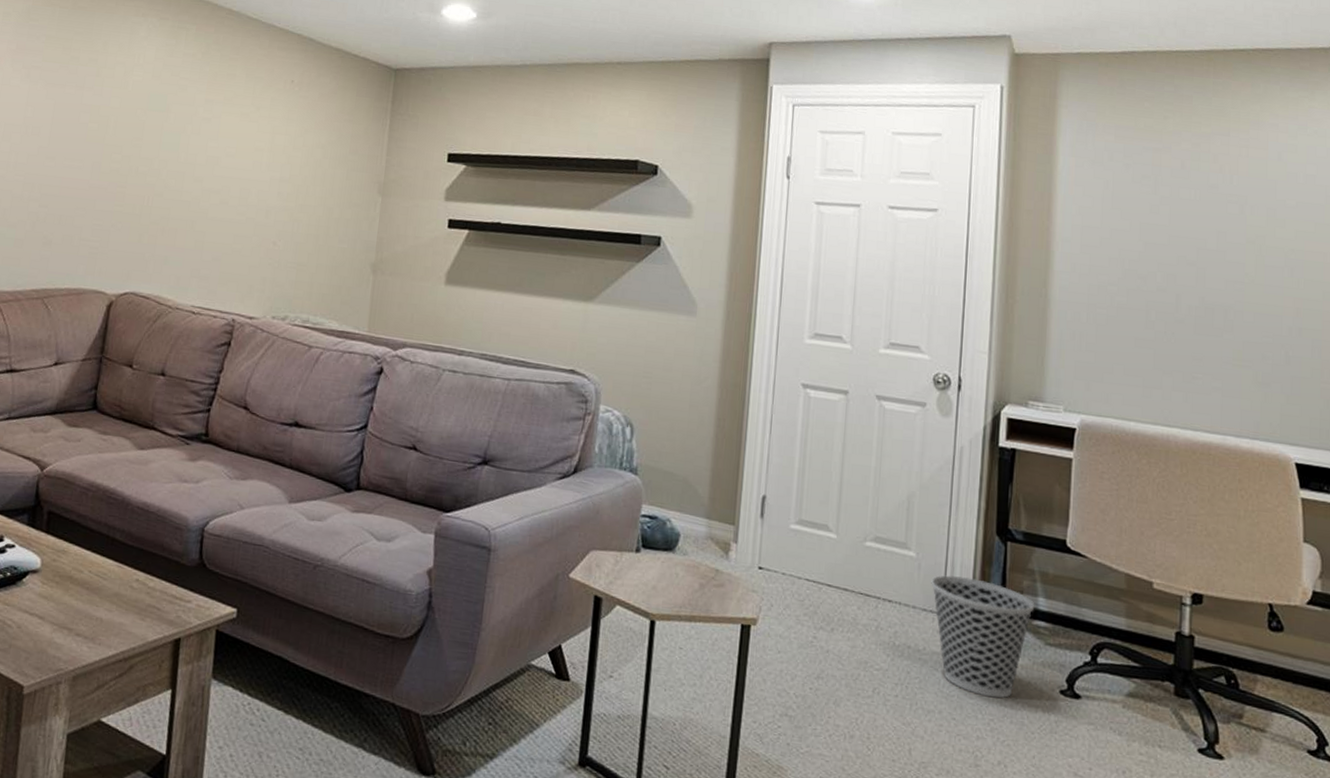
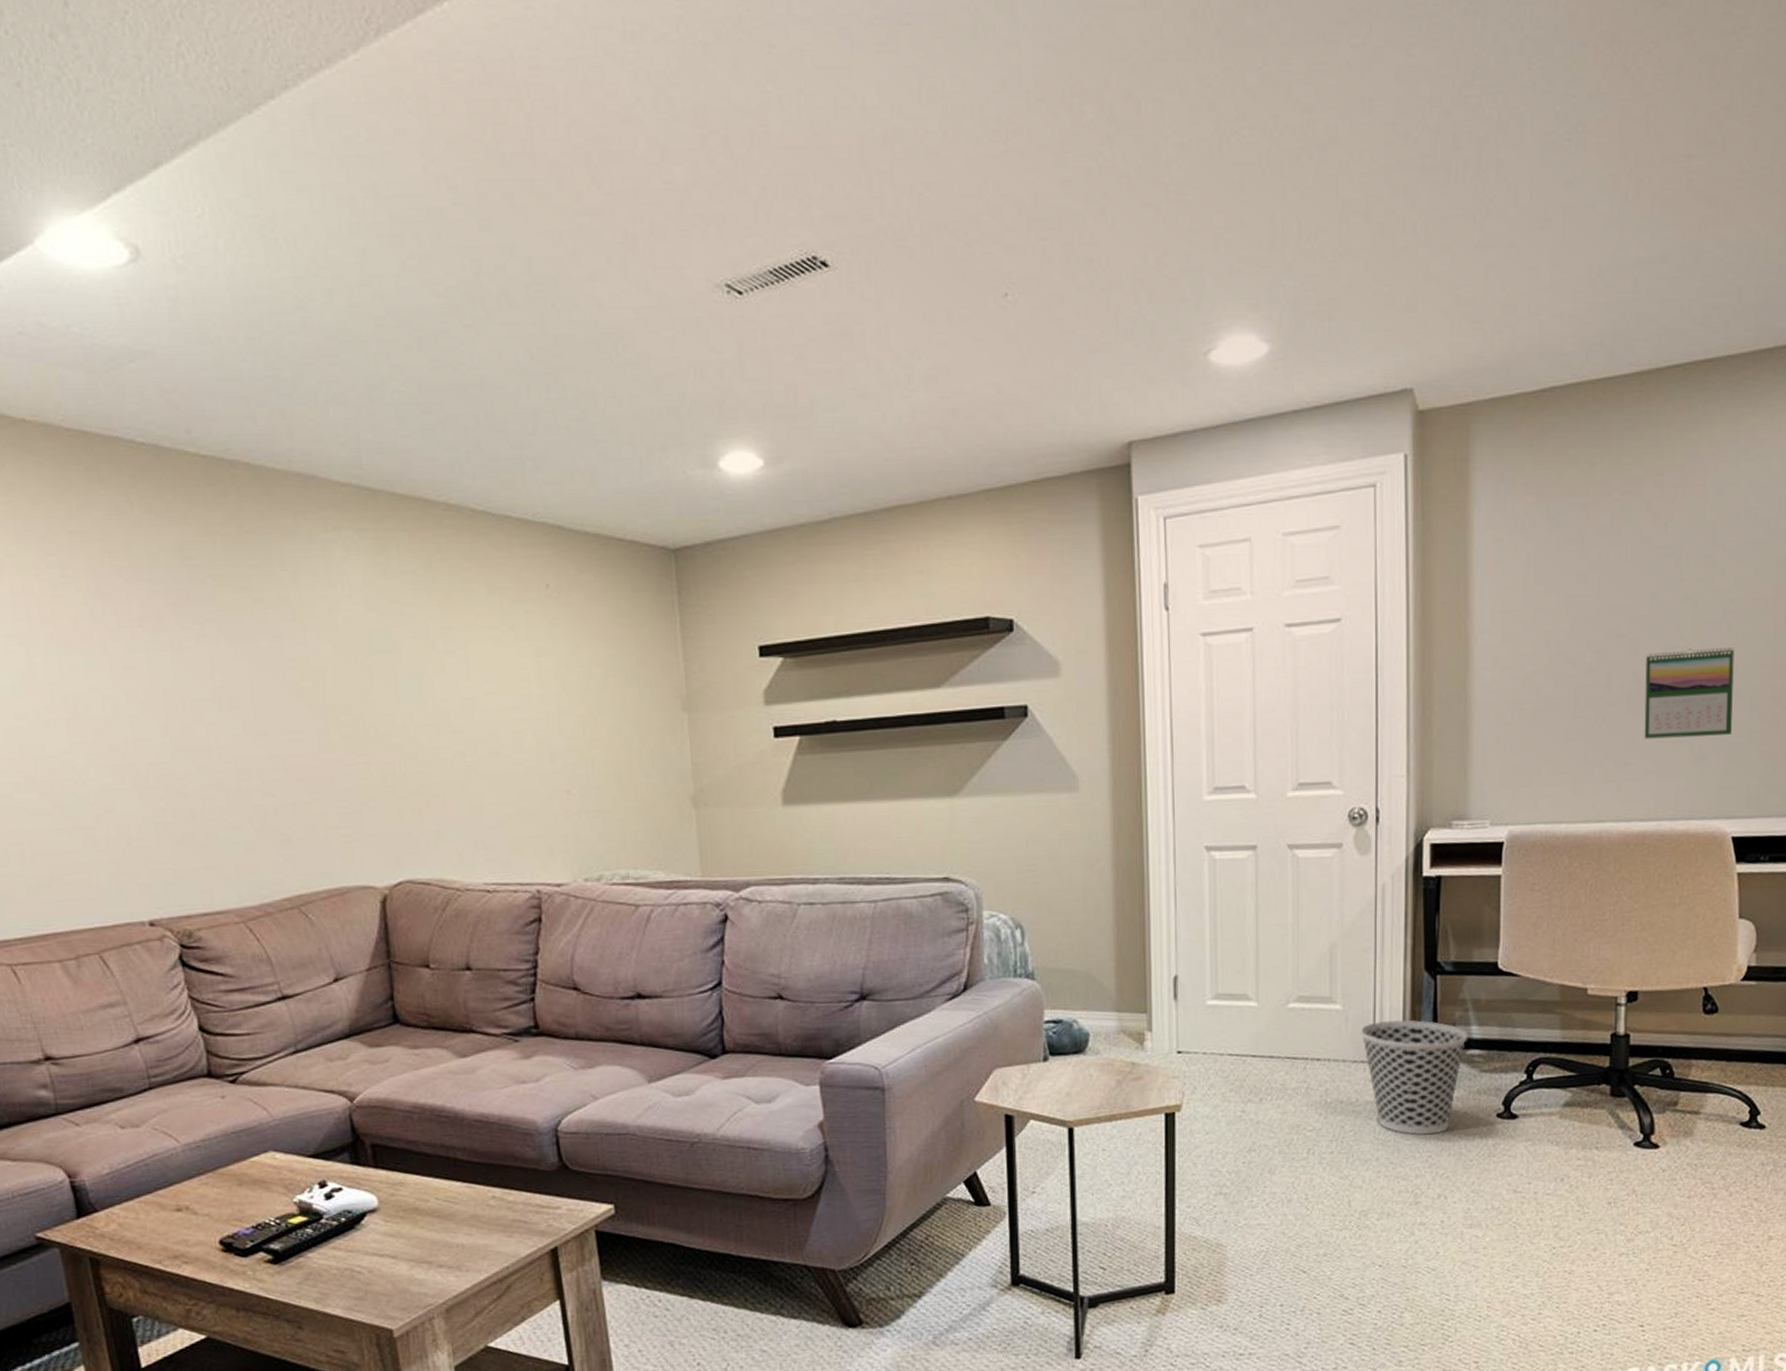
calendar: none [1210,283,1296,368] -> present [1644,648,1735,739]

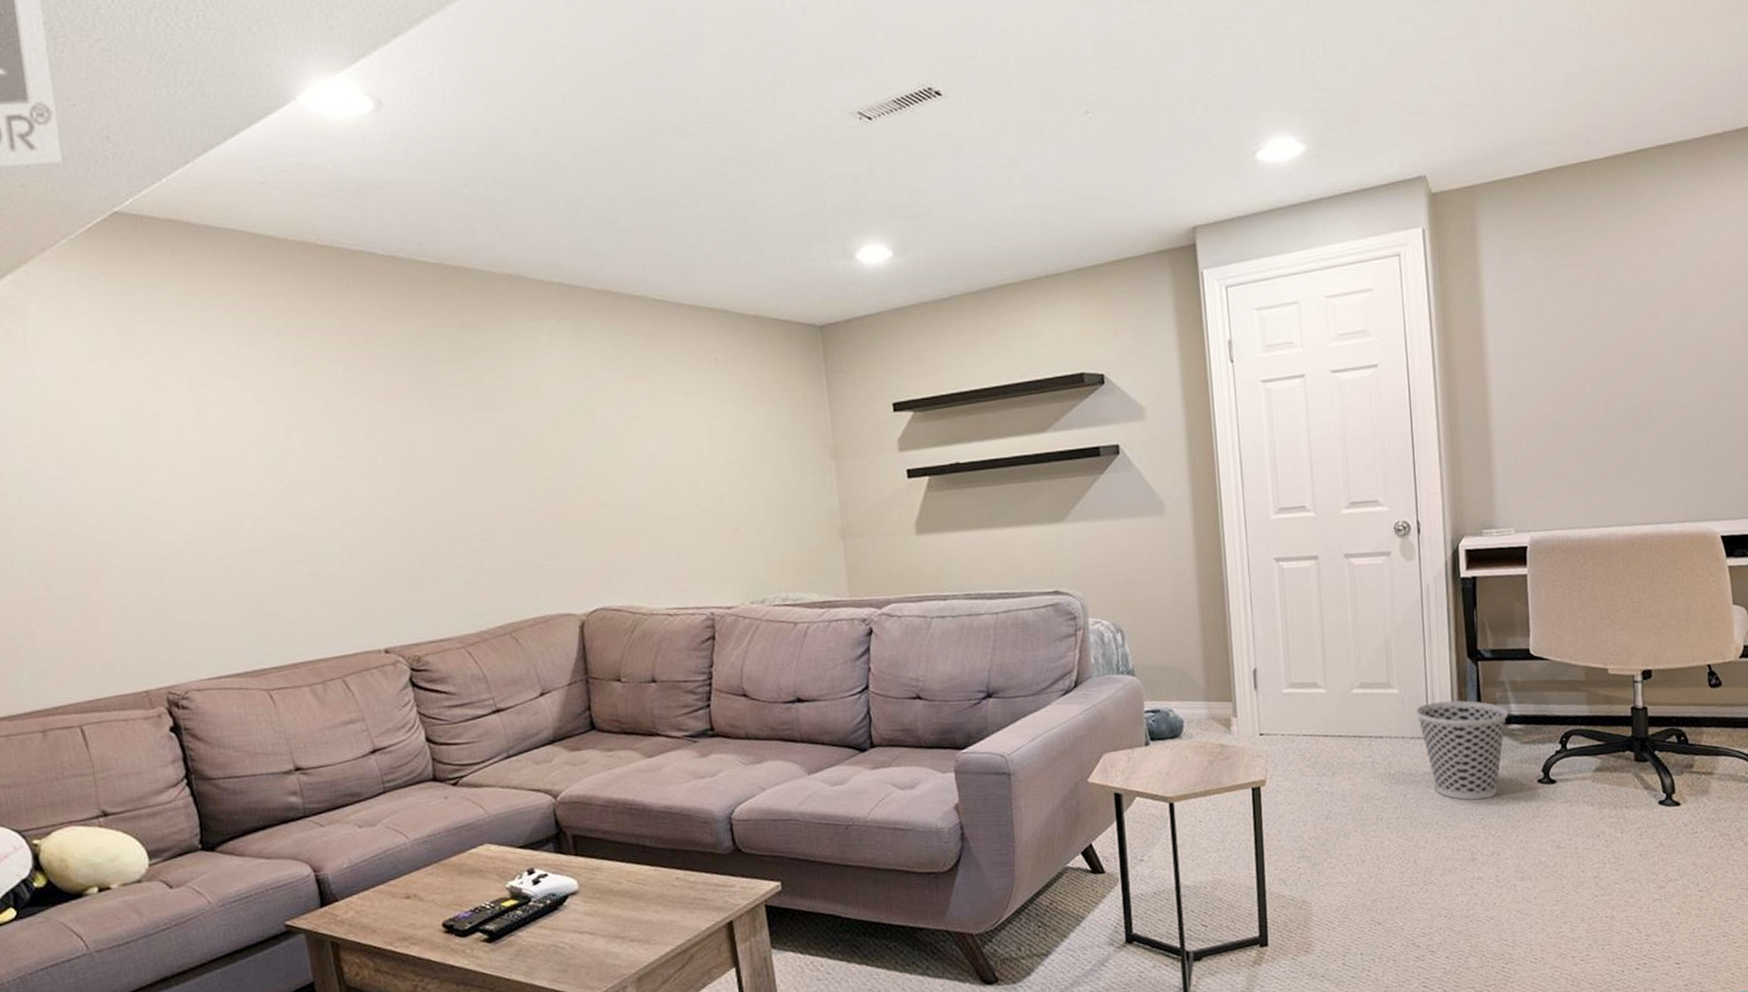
calendar: present [1644,648,1735,739] -> none [1636,377,1713,456]

